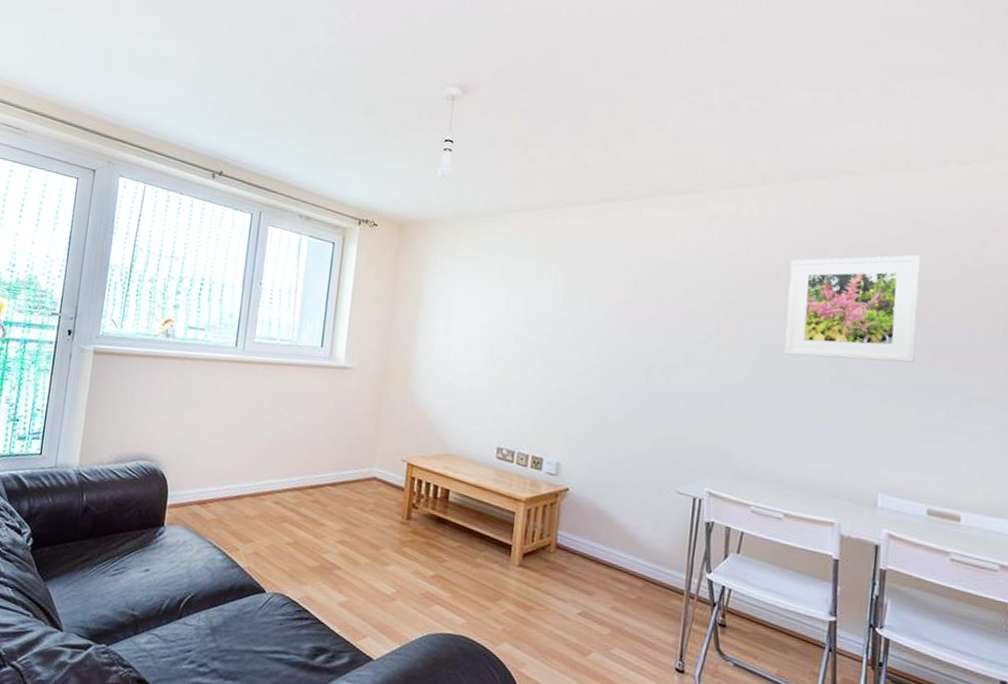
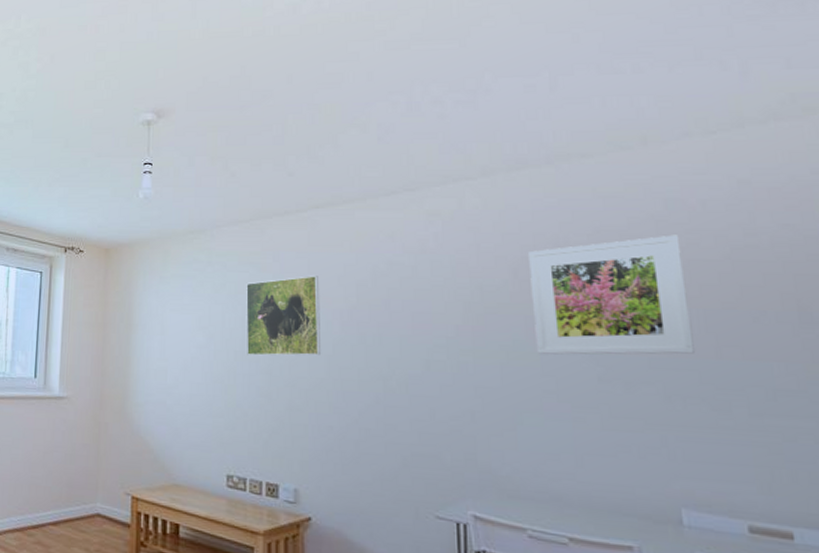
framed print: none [527,267,601,343] -> present [246,276,322,356]

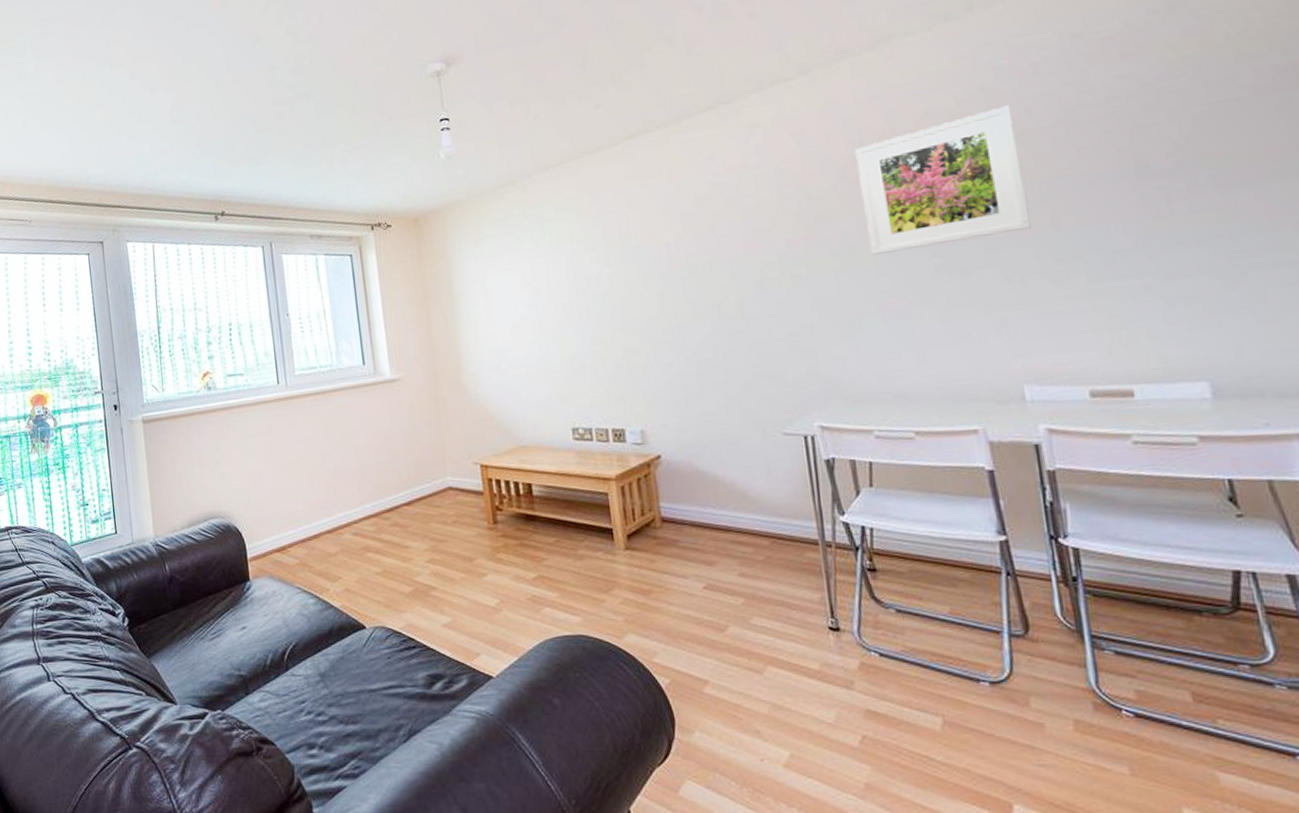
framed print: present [246,276,322,356] -> none [566,211,653,306]

